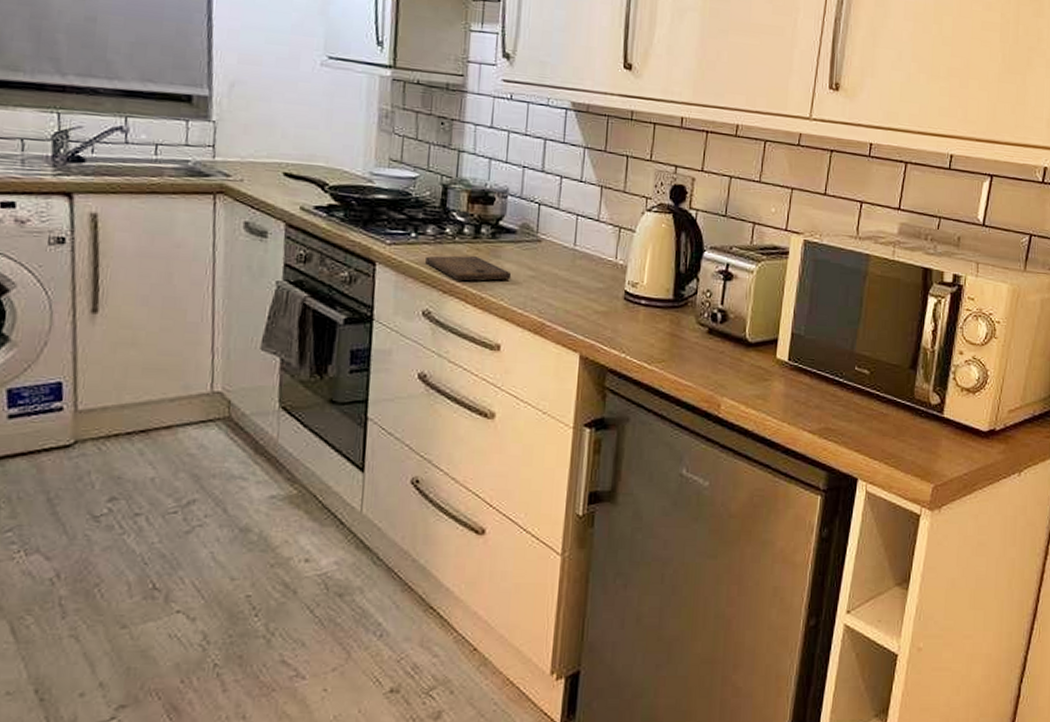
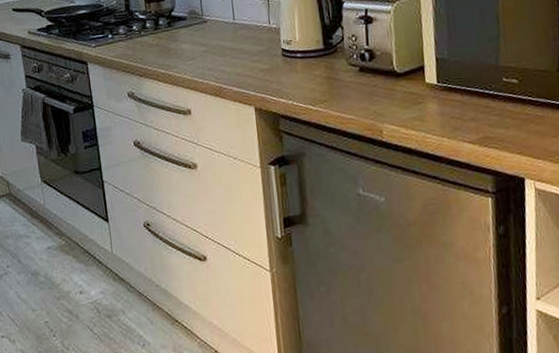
cutting board: present [425,255,512,281] -> none [122,44,189,65]

